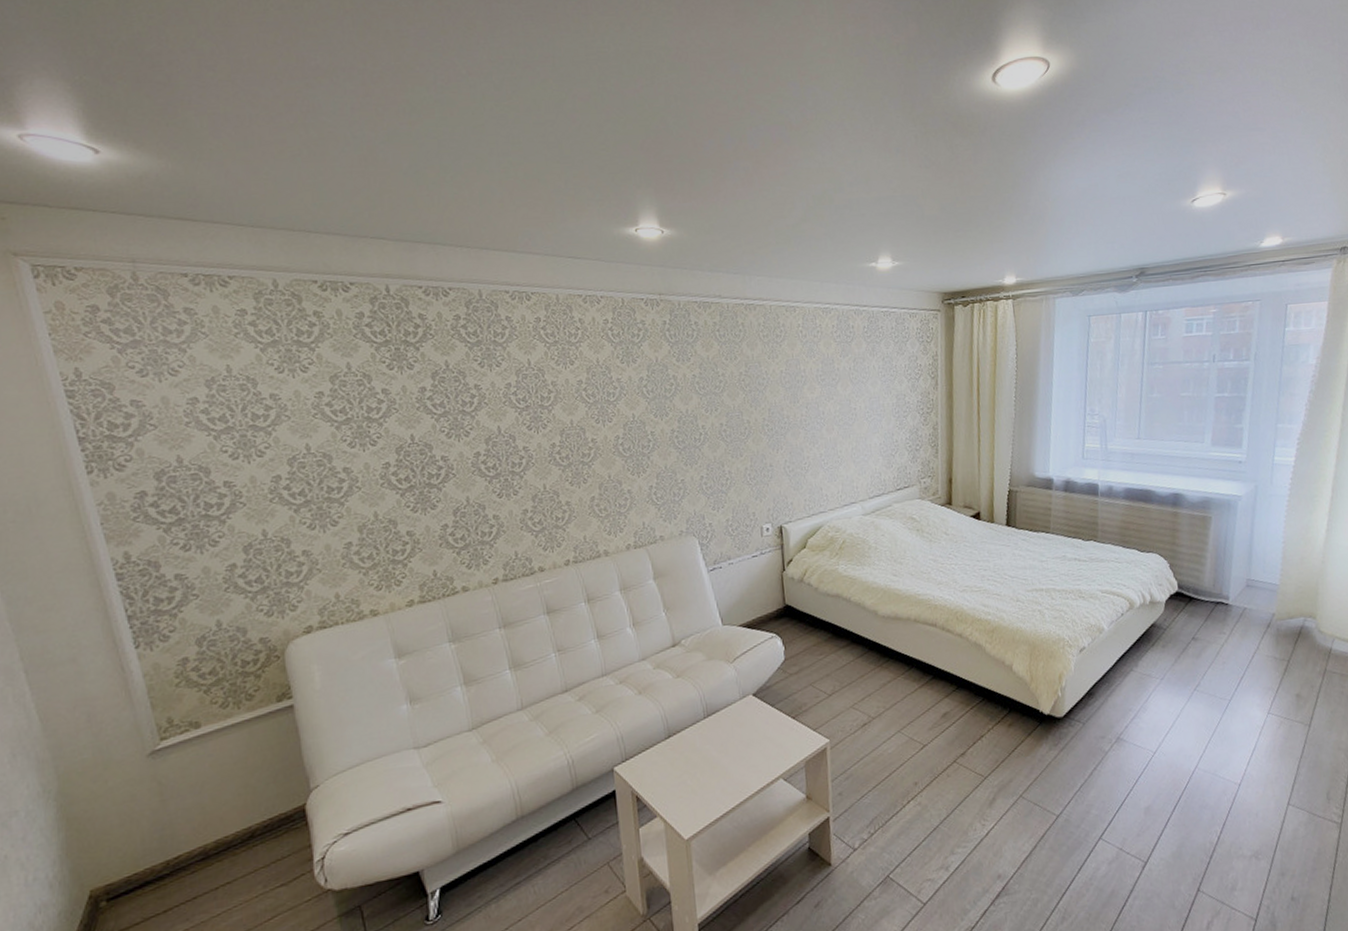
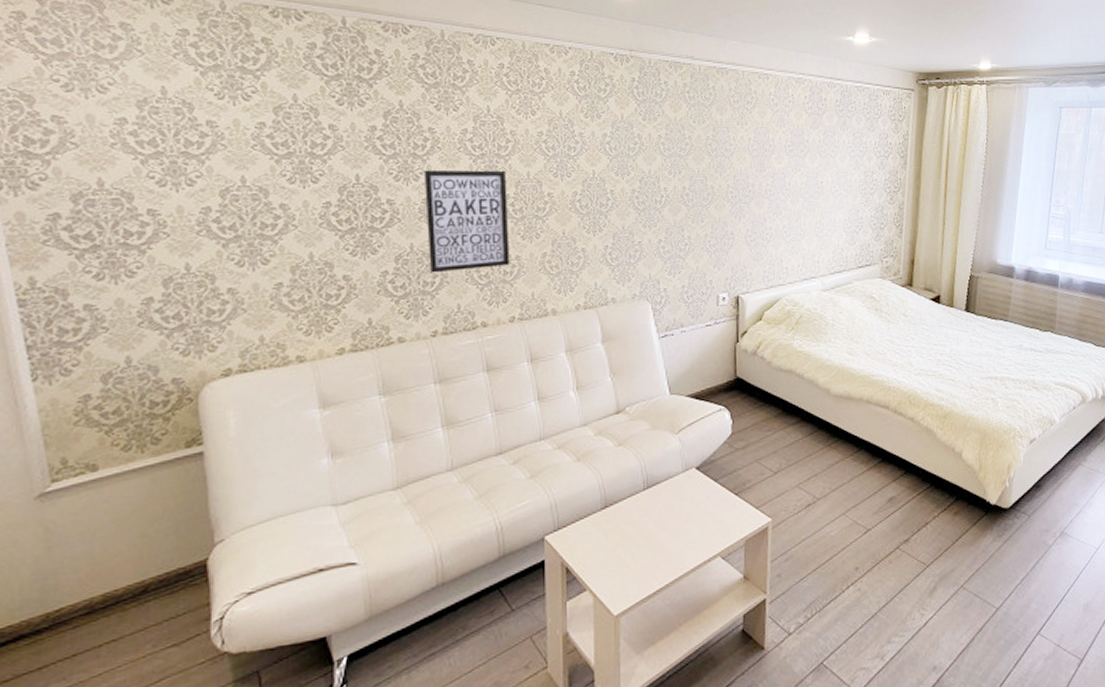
wall art: none [473,420,561,524] -> present [423,169,510,273]

